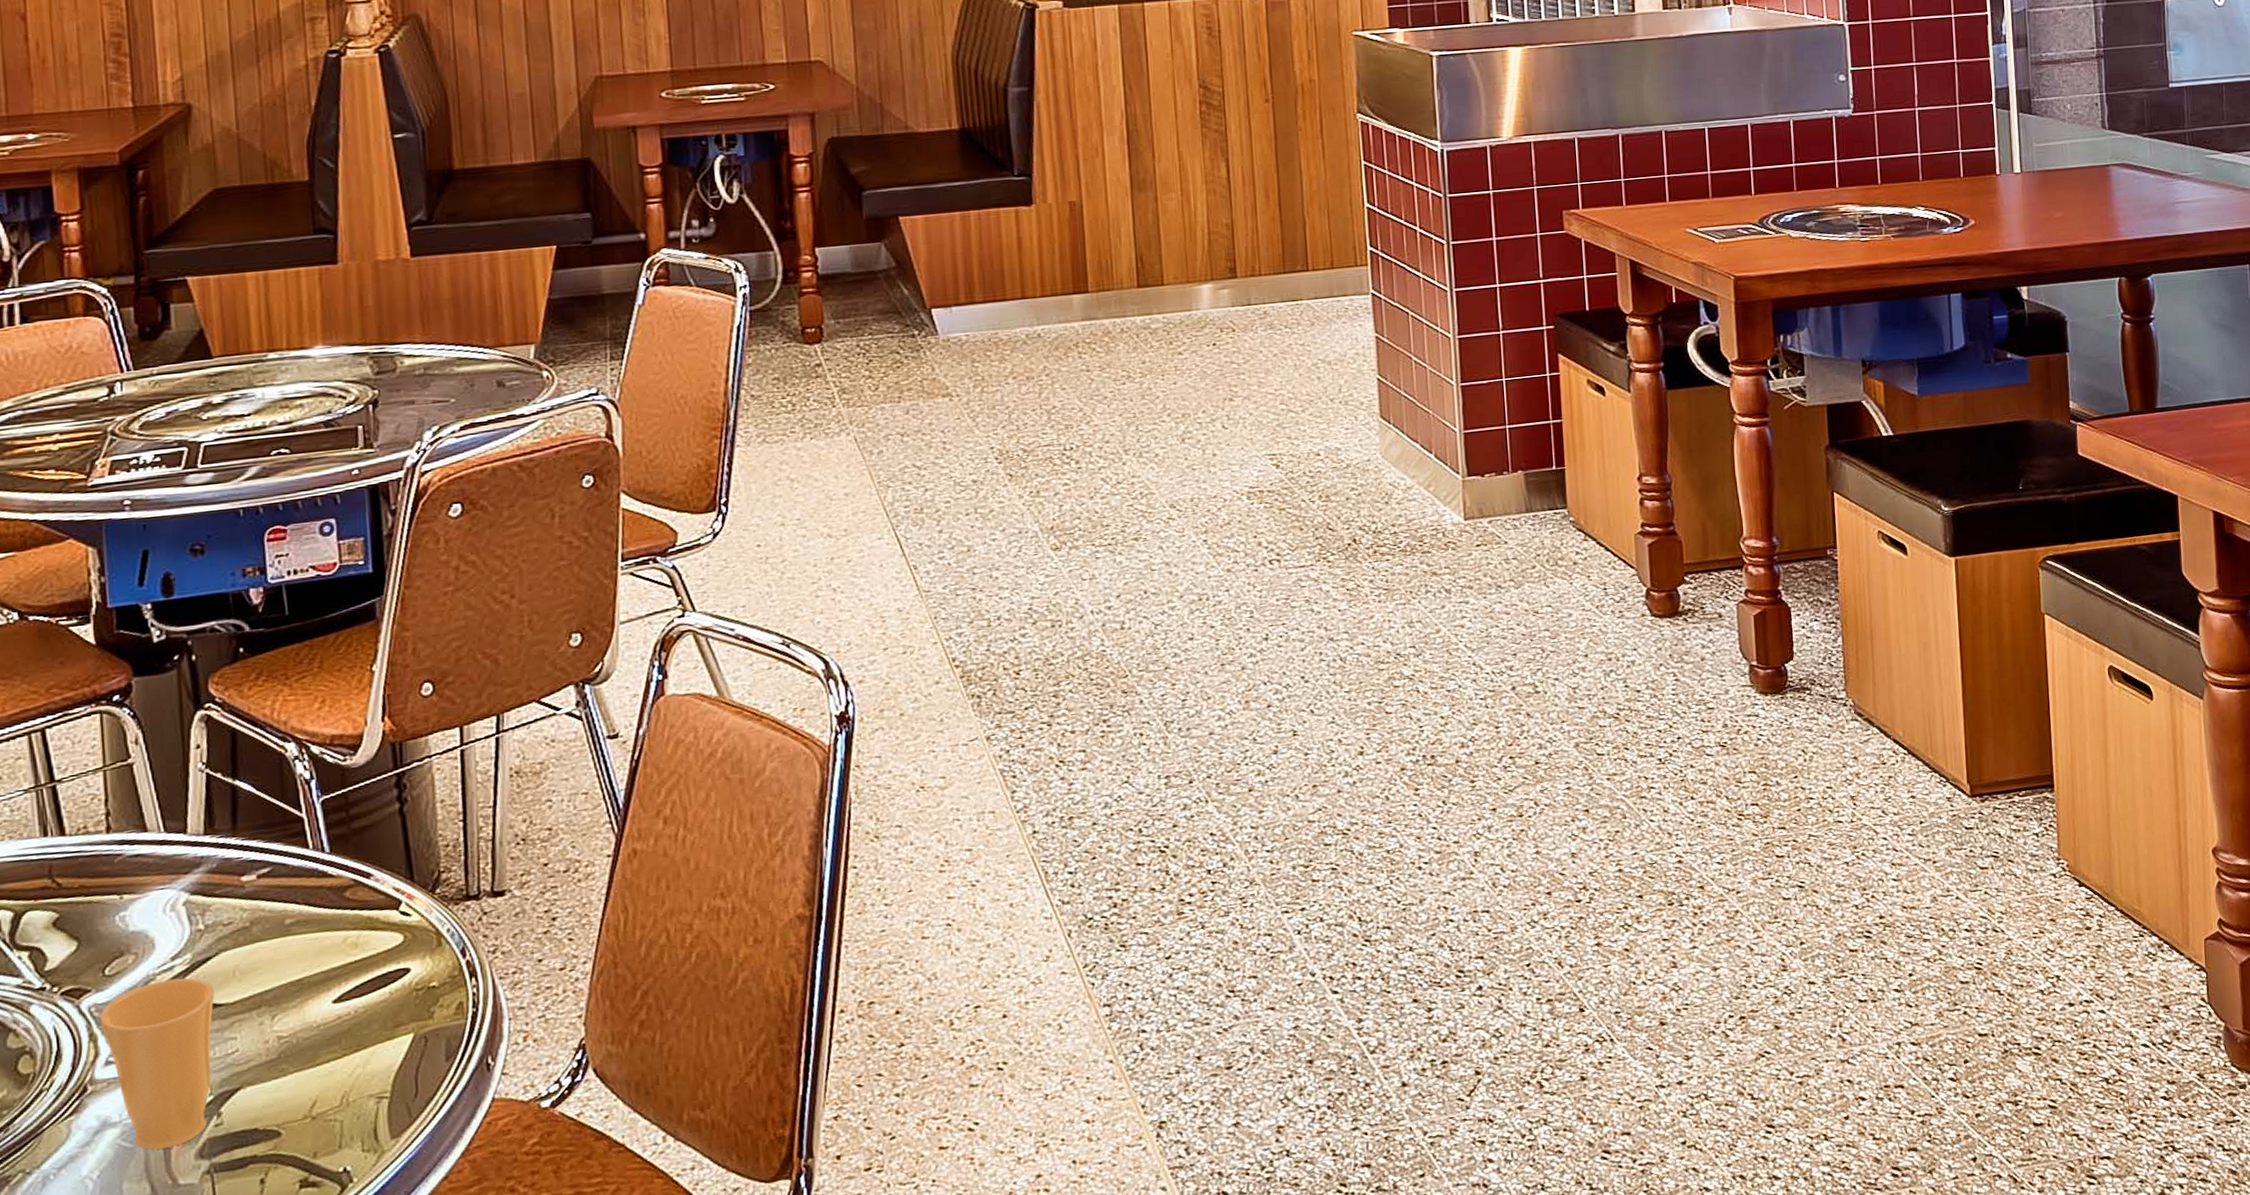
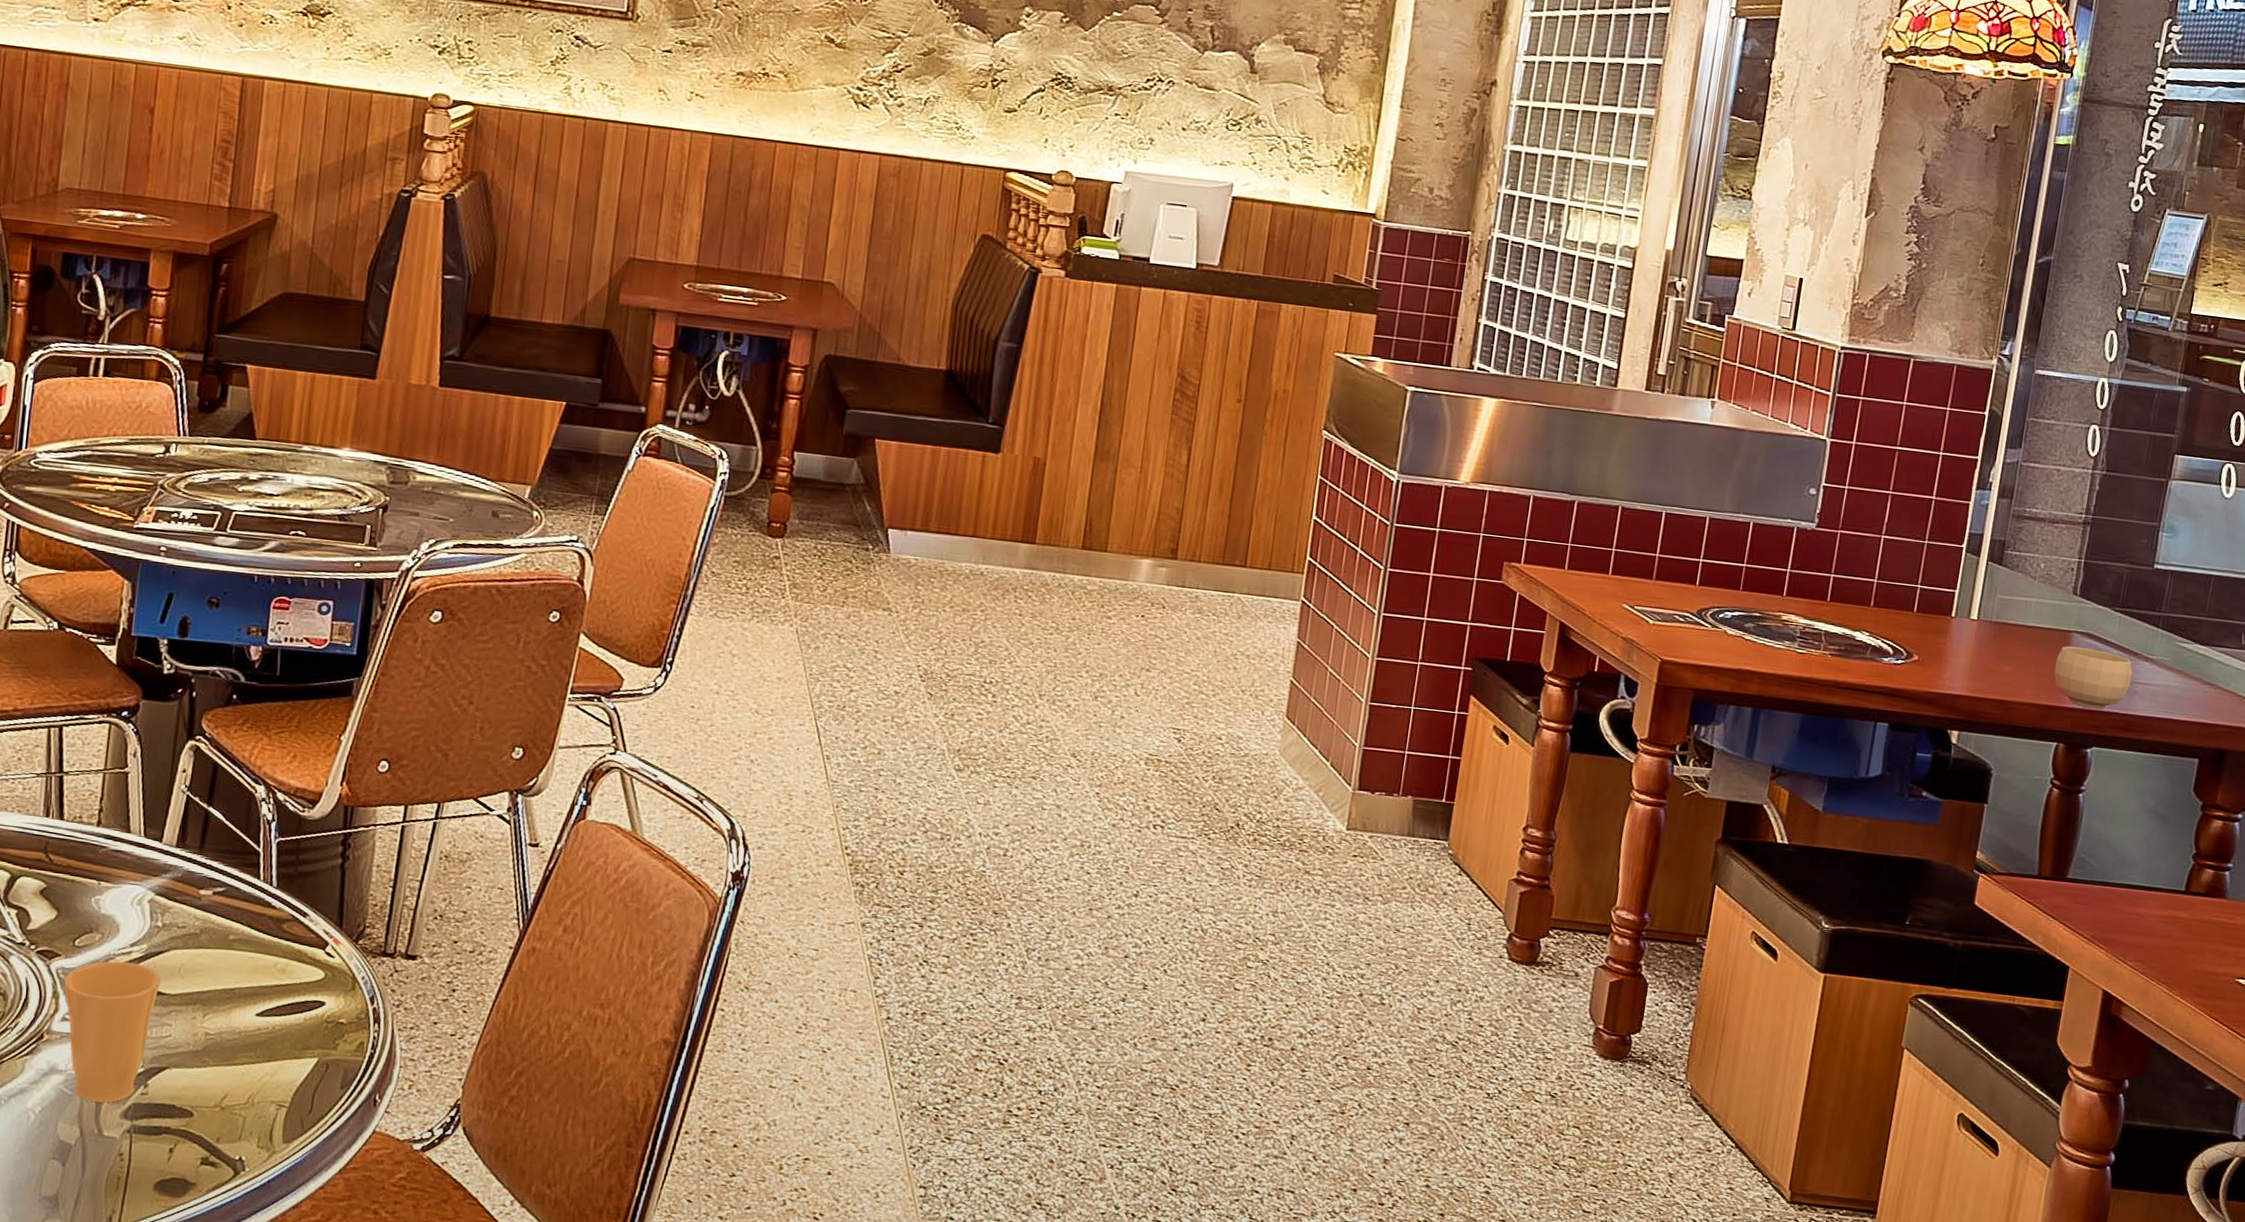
cup: none [2101,178,2173,237] -> present [2054,646,2133,710]

